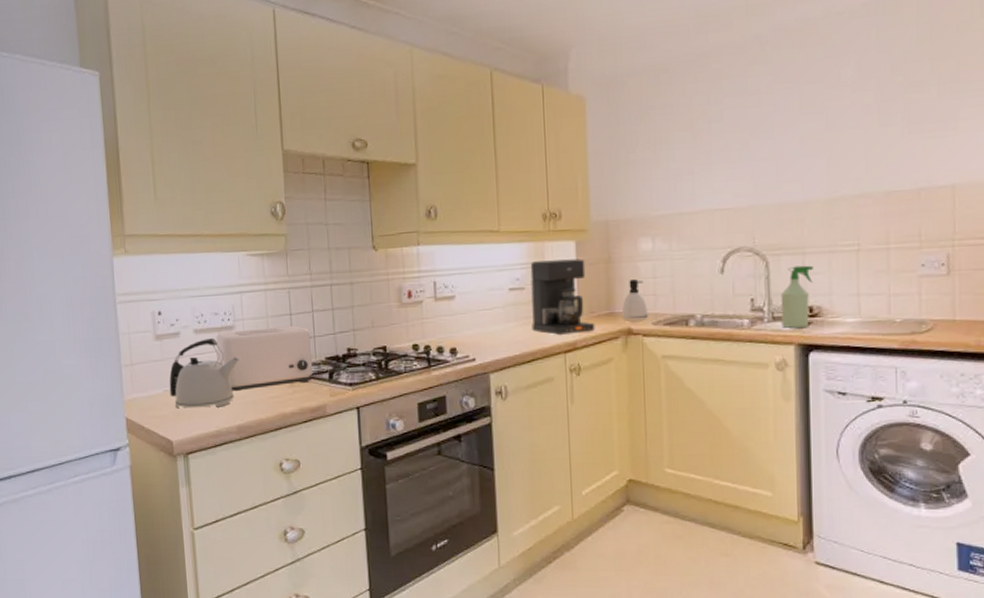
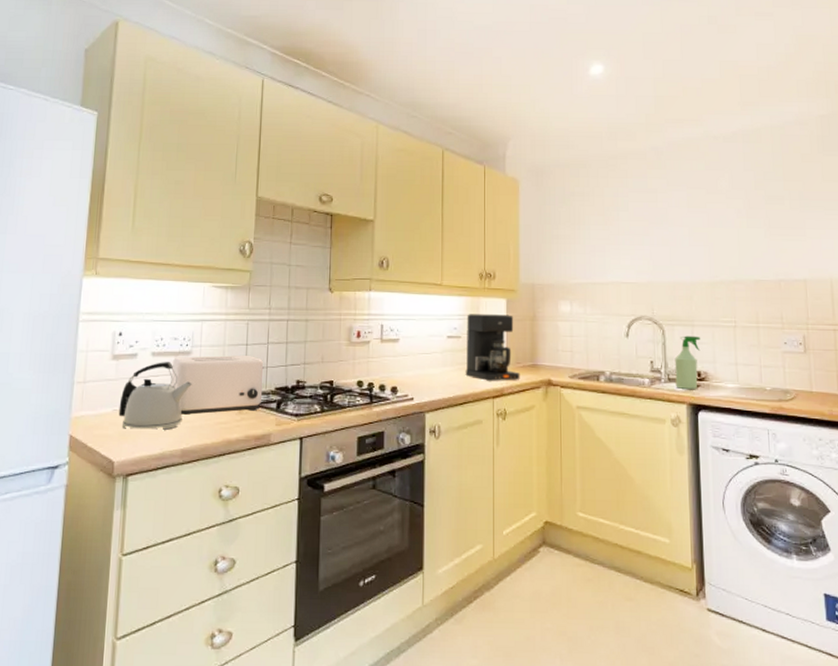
soap dispenser: present [621,279,648,324] -> none [543,337,566,376]

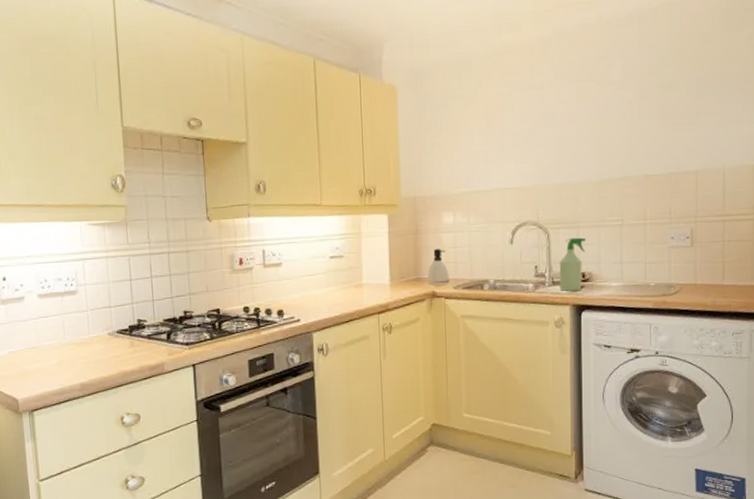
kettle: present [118,362,193,430] -> none [14,302,83,369]
toaster: present [170,354,264,416] -> none [59,289,152,353]
coffee maker: present [465,314,520,382] -> none [348,230,405,299]
soap dispenser: none [543,337,566,376] -> present [427,249,450,288]

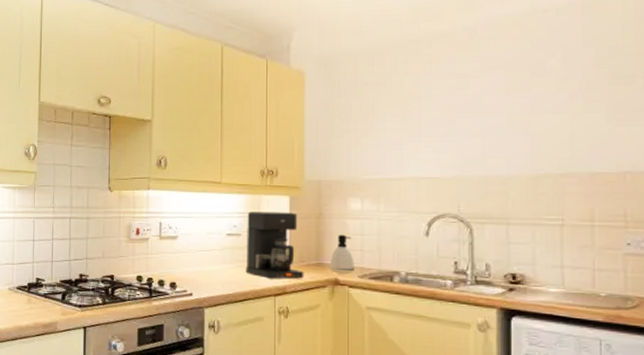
coffee maker: none [348,230,405,299] -> present [245,212,304,280]
spray bottle: present [559,237,586,291] -> none [484,235,517,293]

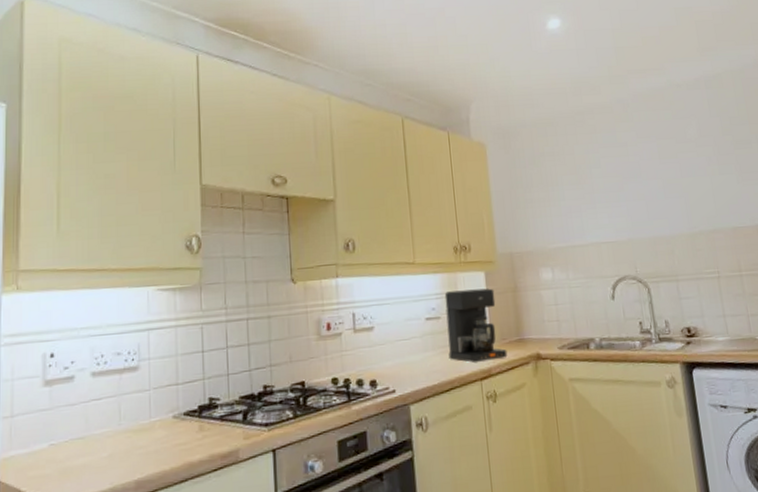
soap dispenser: present [329,235,355,275] -> none [530,307,554,349]

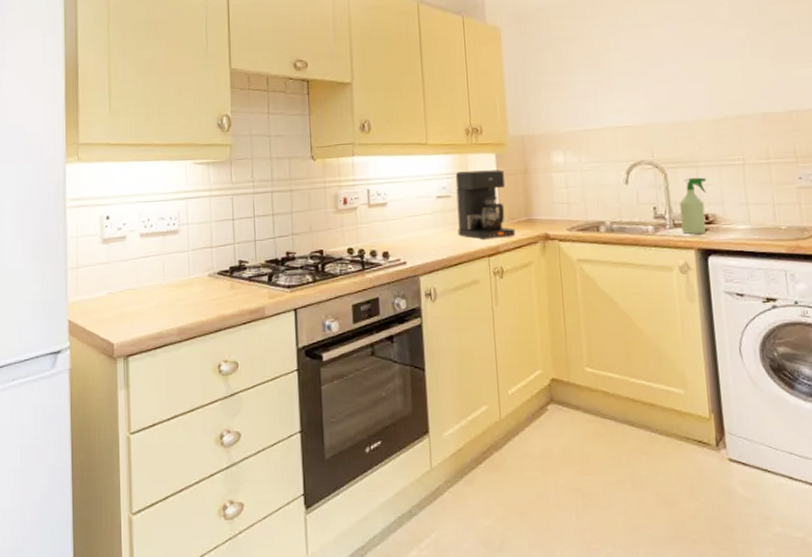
spray bottle: none [663,290,689,348] -> present [679,177,707,234]

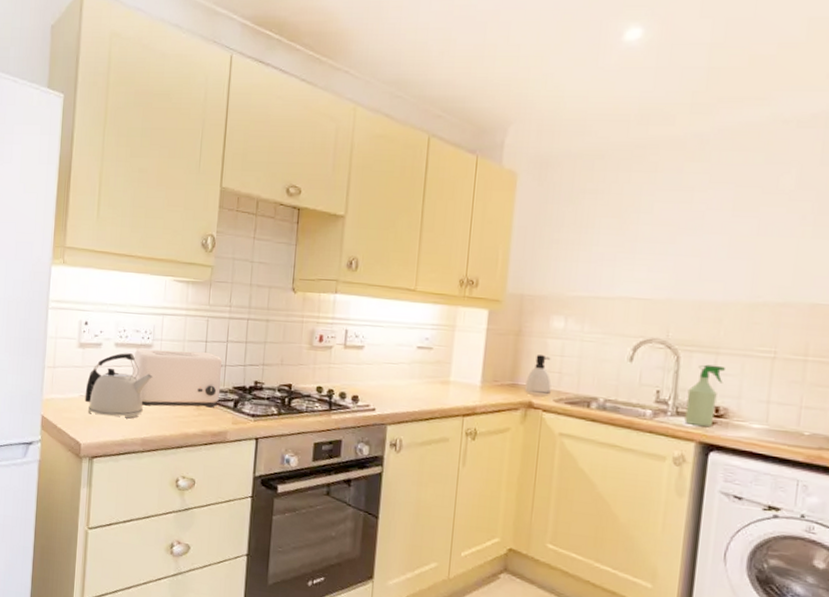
kettle: none [113,242,183,311] -> present [84,353,154,419]
toaster: none [161,229,253,295] -> present [132,349,223,408]
coffee maker: present [455,169,516,241] -> none [434,324,497,400]
soap dispenser: none [539,189,563,230] -> present [524,355,551,399]

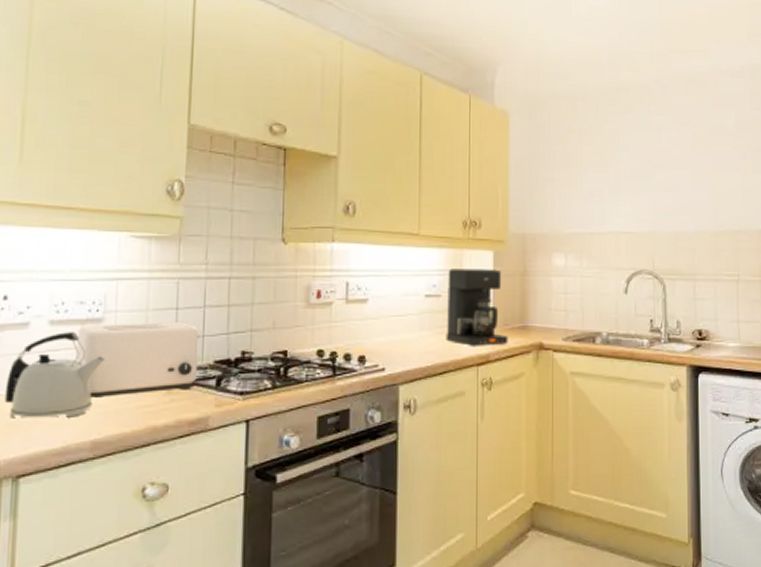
coffee maker: none [434,324,497,400] -> present [446,269,509,348]
soap dispenser: present [524,355,551,399] -> none [534,294,559,339]
spray bottle: present [684,364,725,426] -> none [675,291,702,349]

